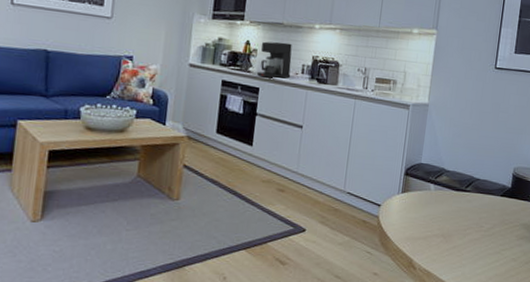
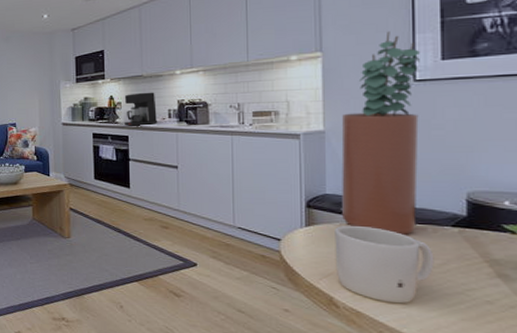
mug: none [418,192,487,264] -> present [335,225,434,304]
vase: none [430,21,502,203] -> present [341,31,420,235]

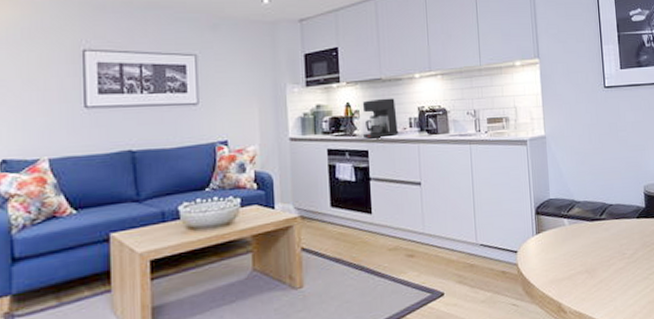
mug: present [335,225,434,304] -> none [558,226,629,299]
vase: present [341,31,420,235] -> none [558,42,615,231]

